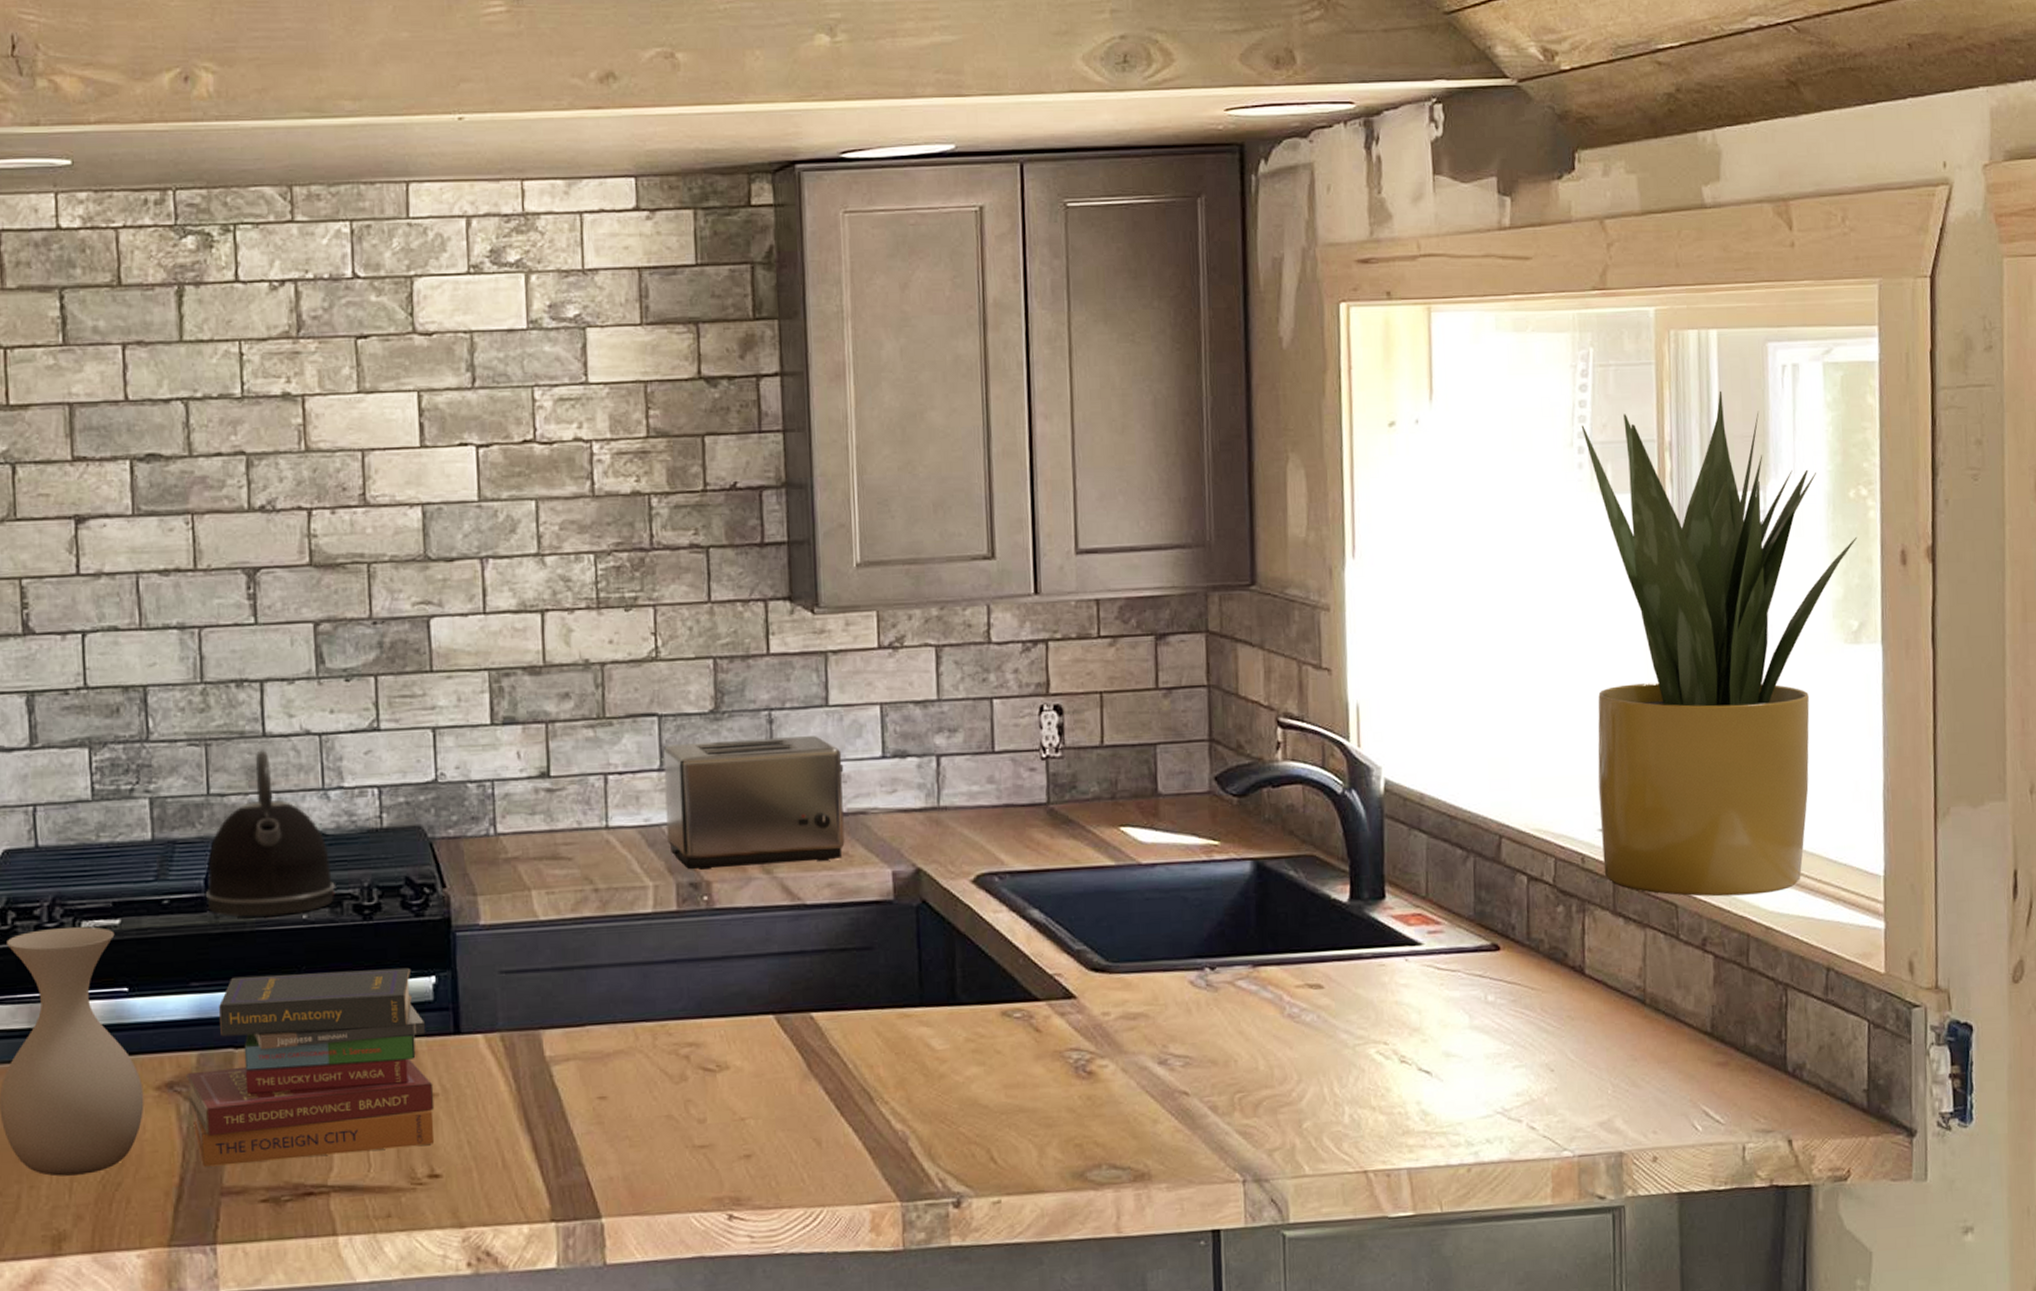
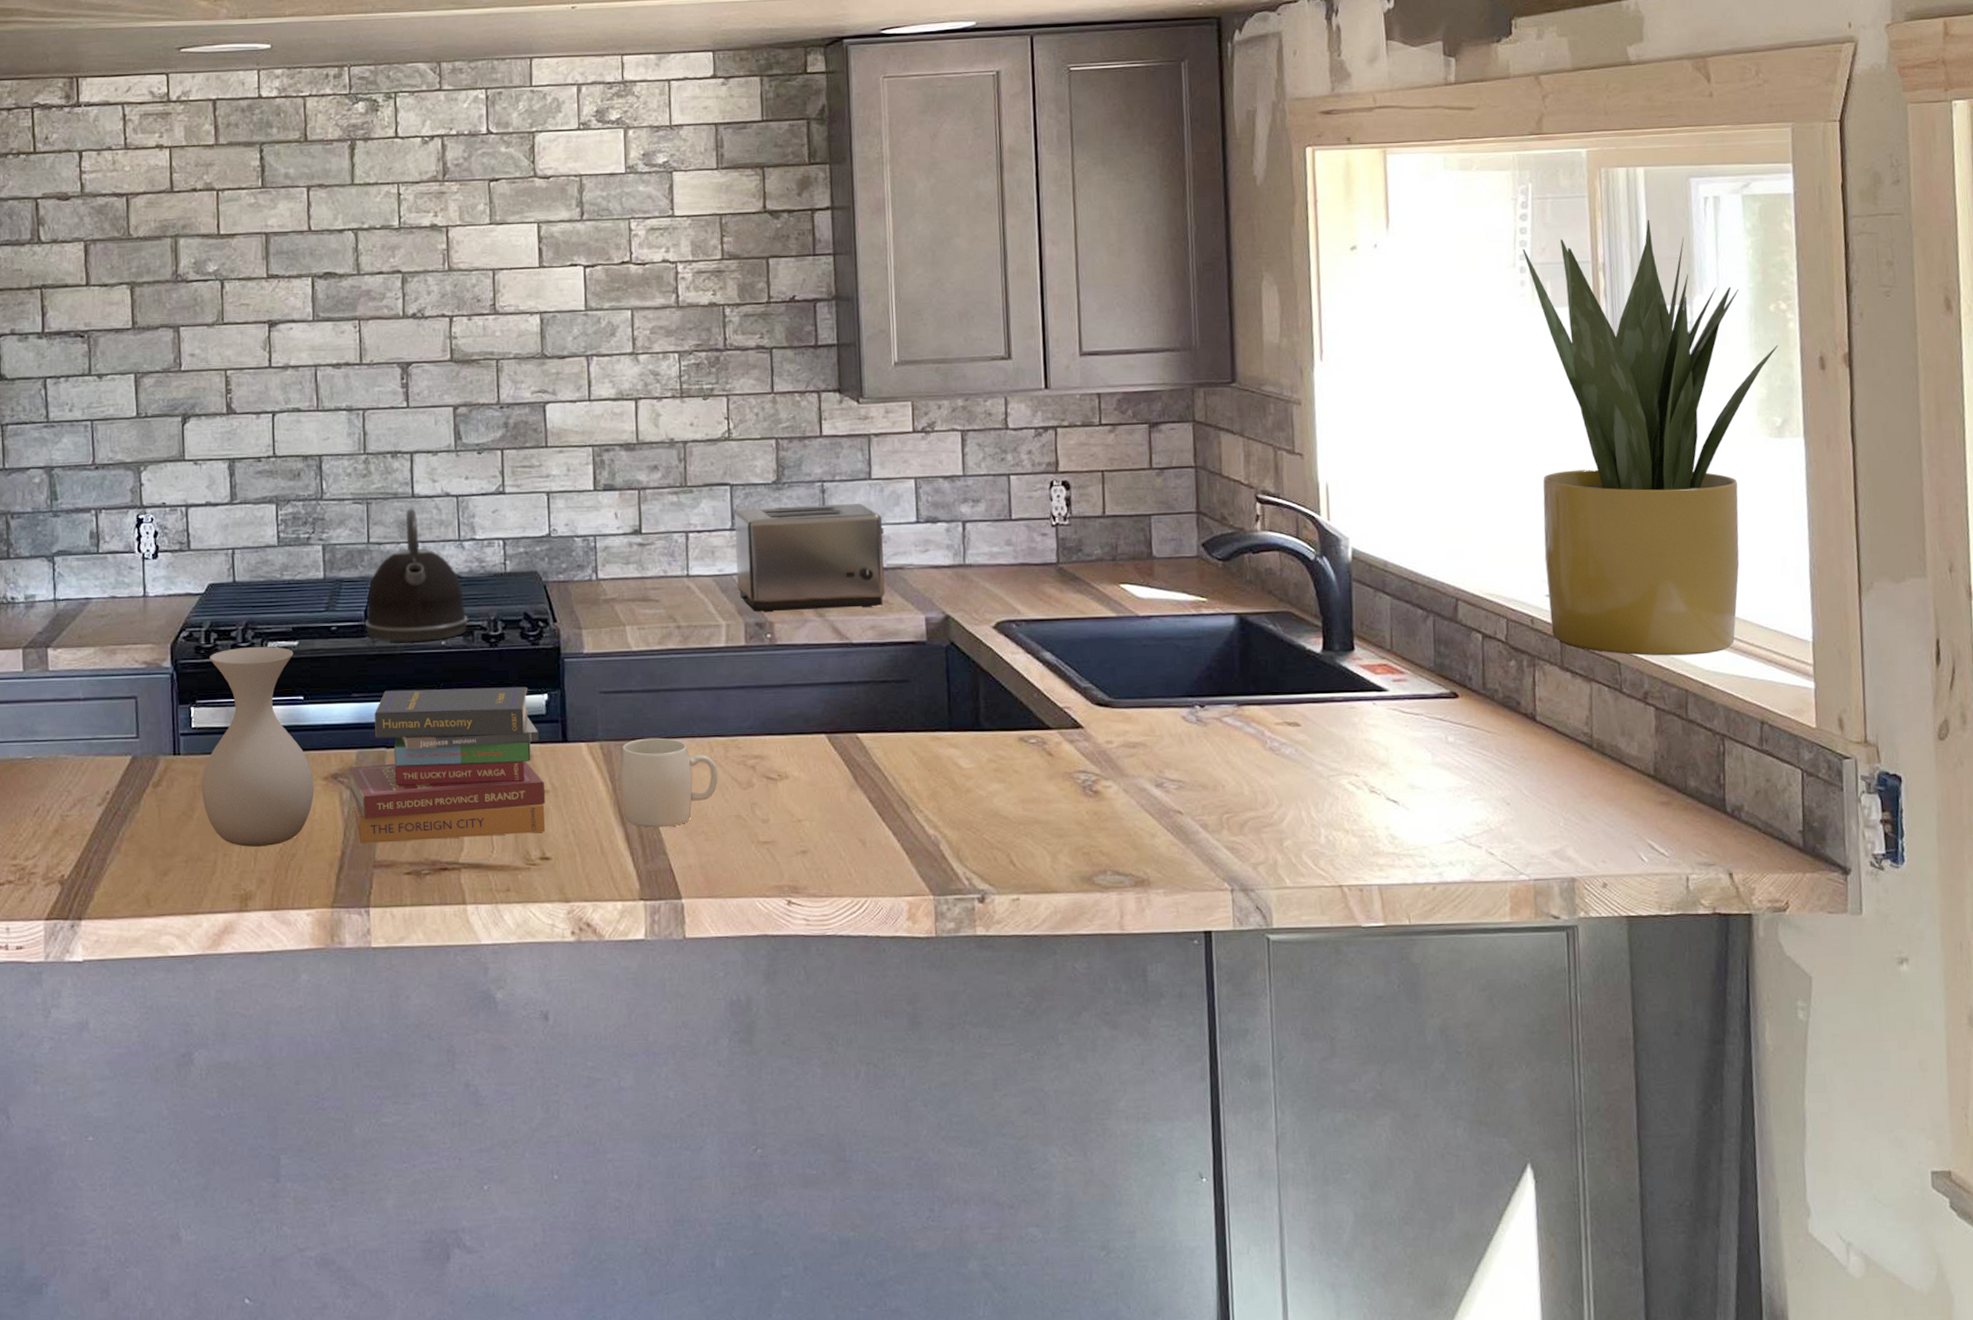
mug: none [524,1025,645,1135] -> present [619,737,719,828]

